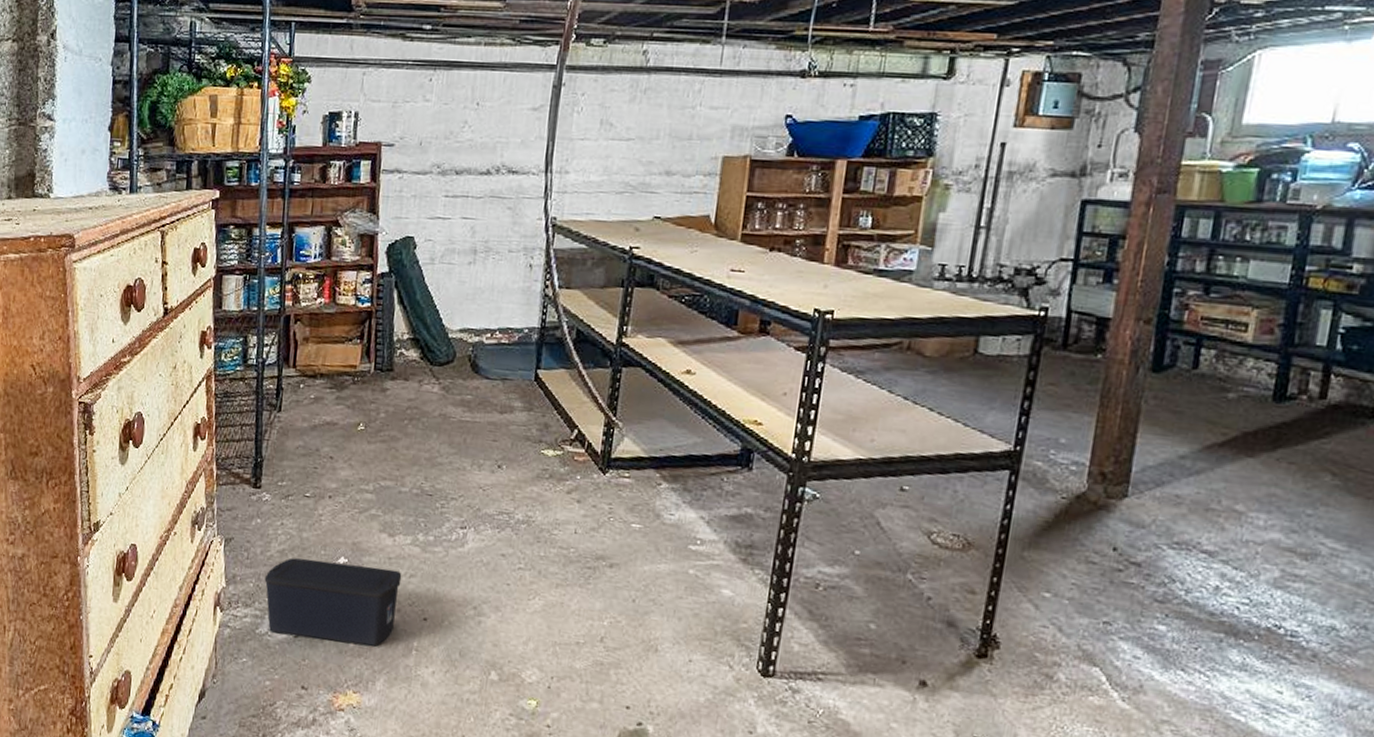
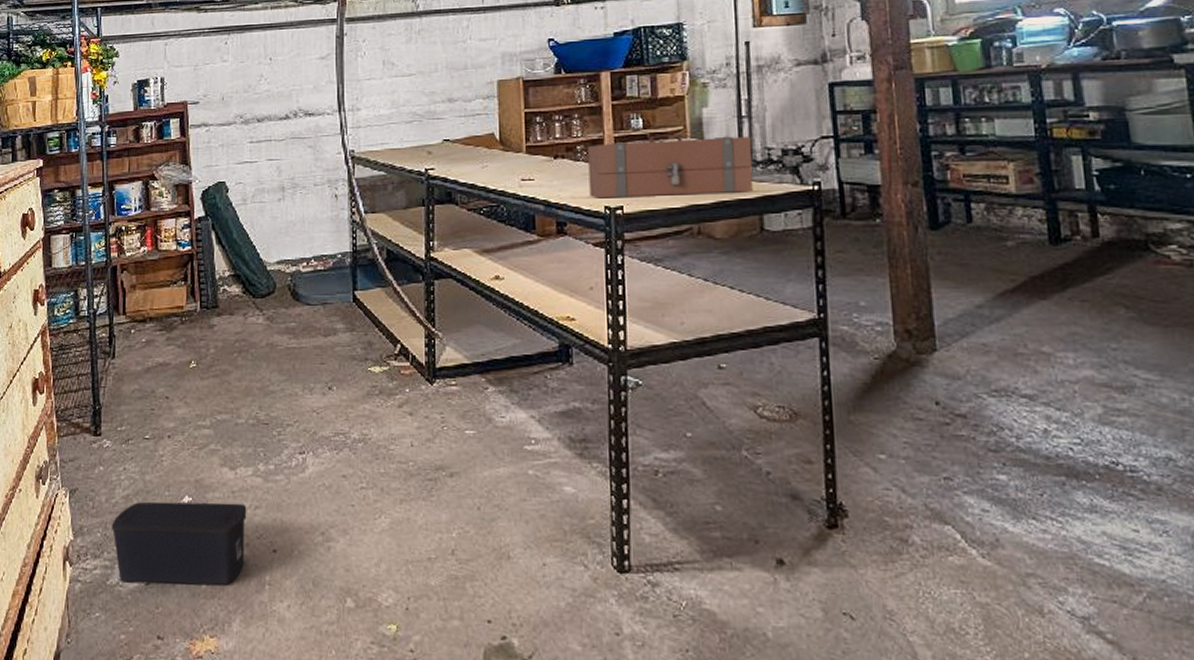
toolbox: none [800,237,986,311] -> present [588,134,753,199]

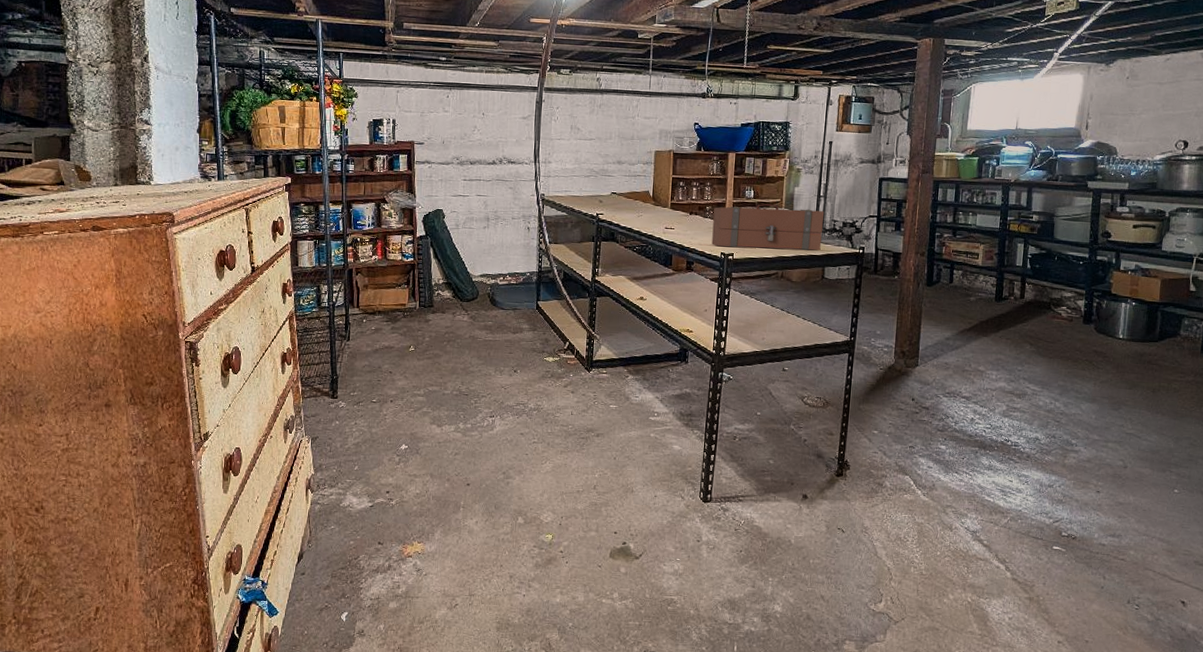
storage container: present [111,501,247,586] -> none [344,448,449,508]

